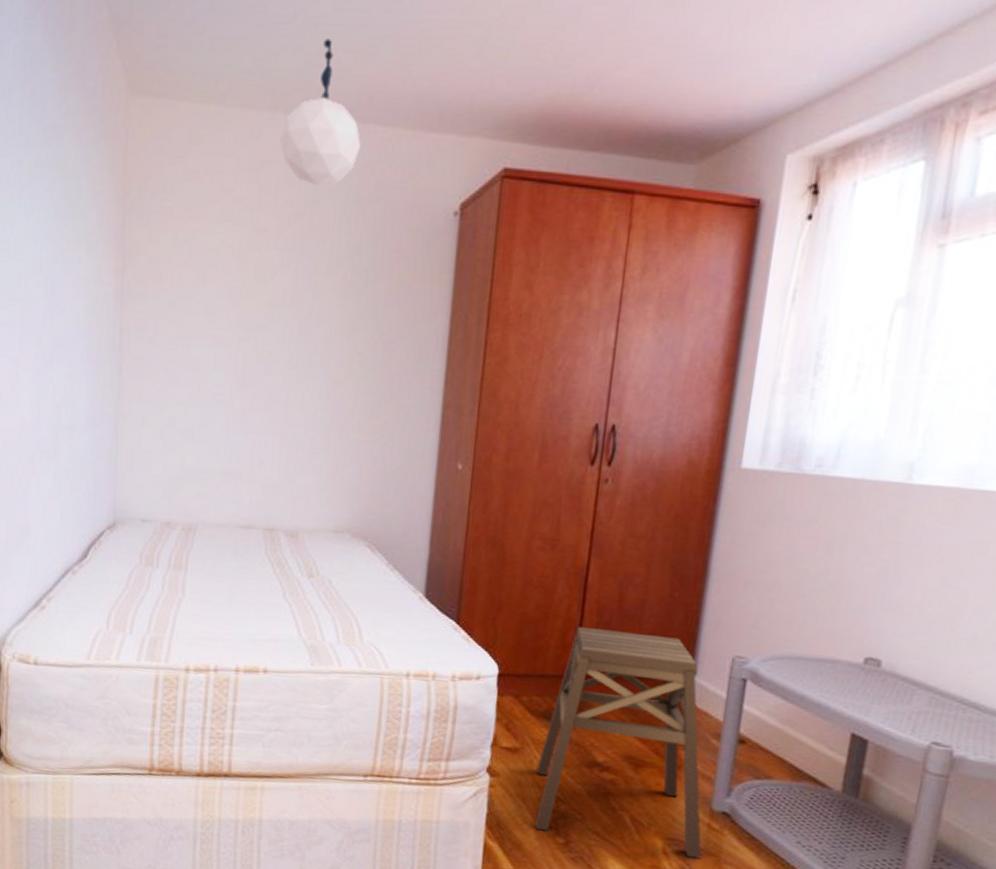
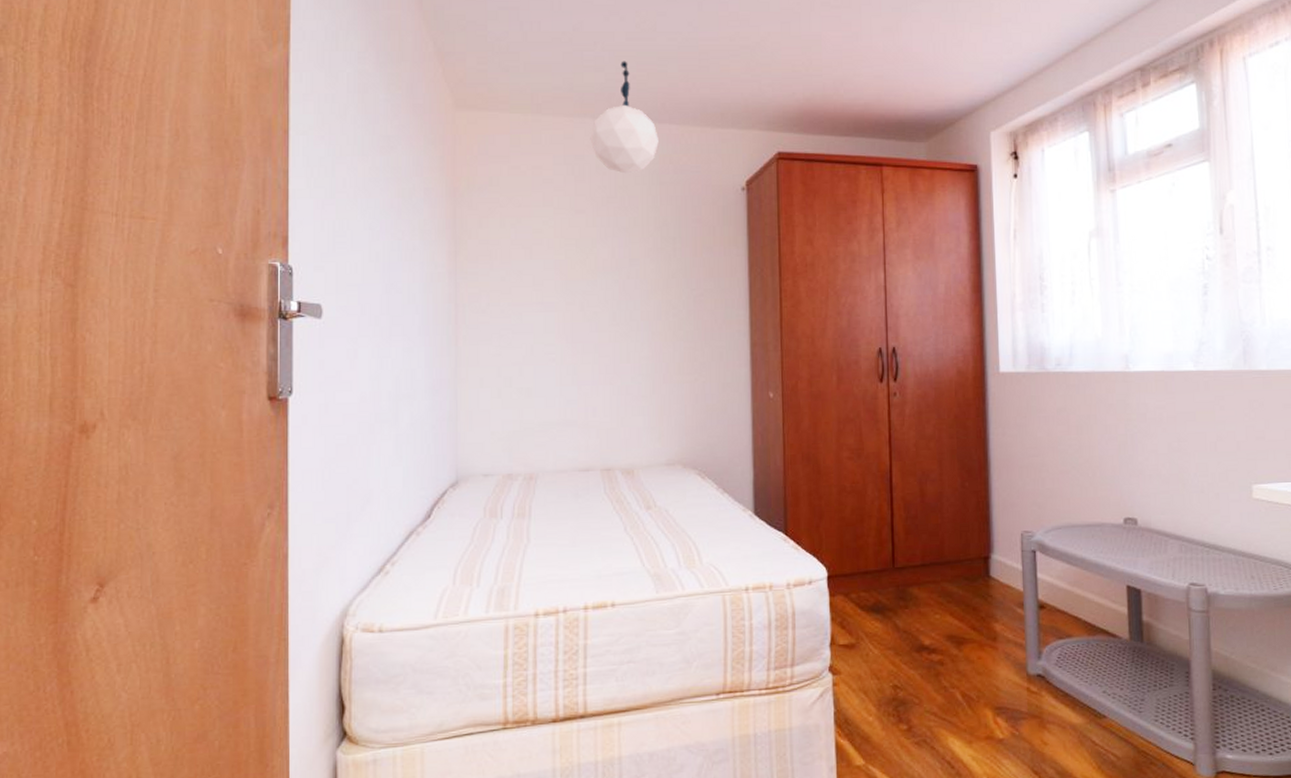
stool: present [534,627,702,859] -> none [873,522,1027,723]

